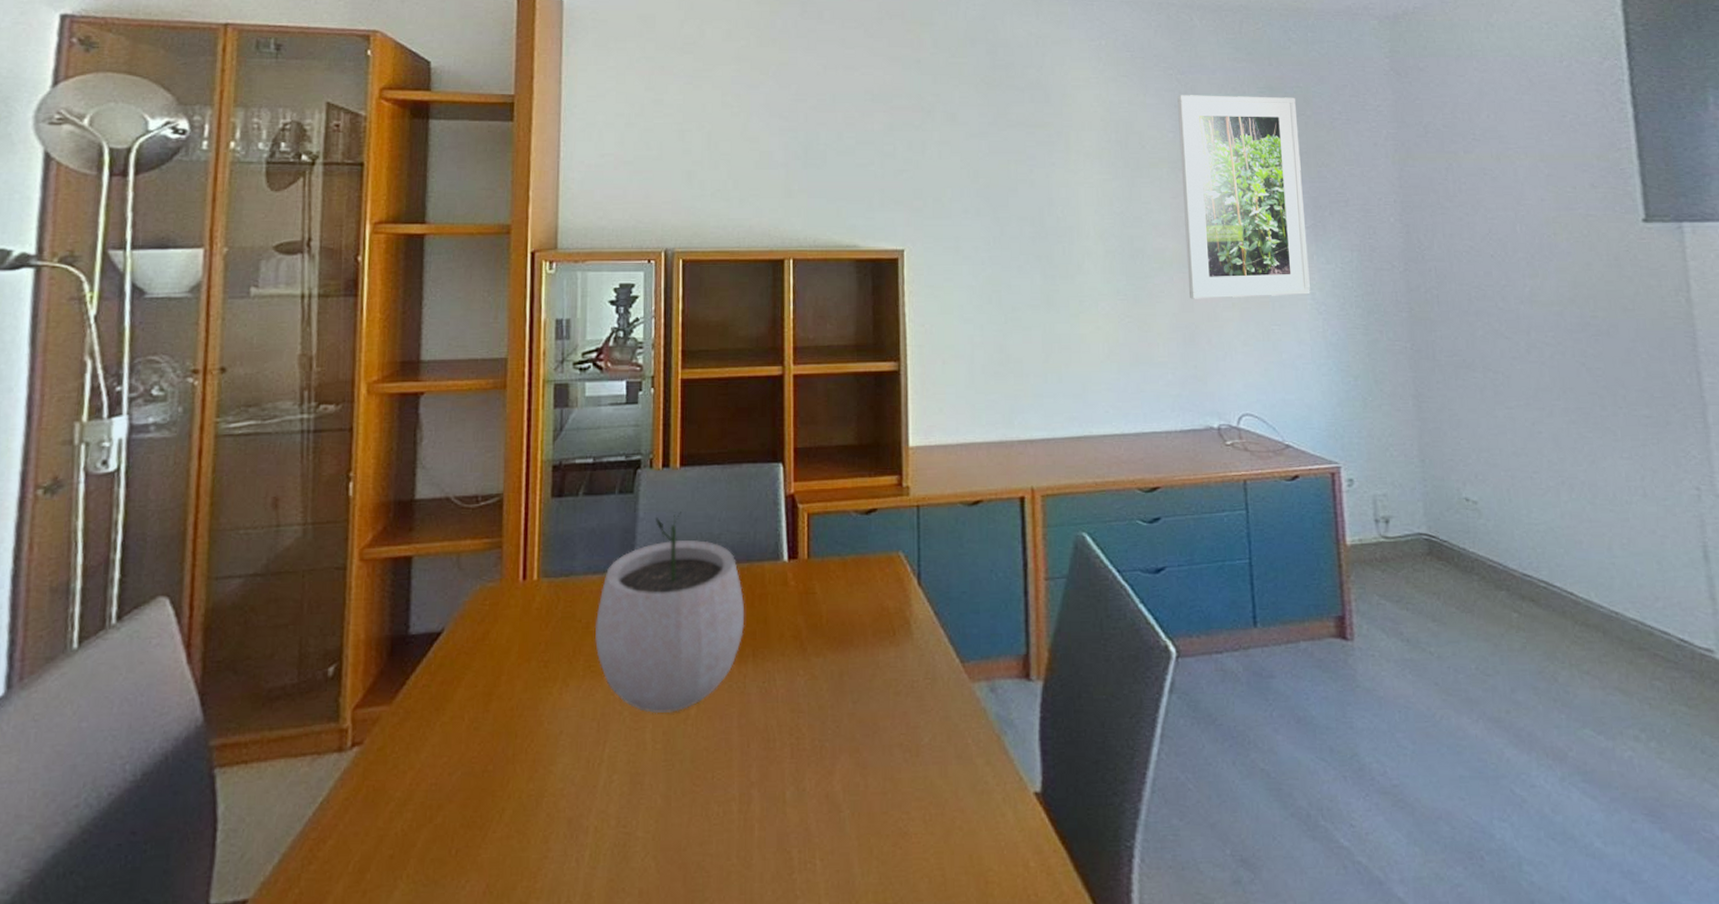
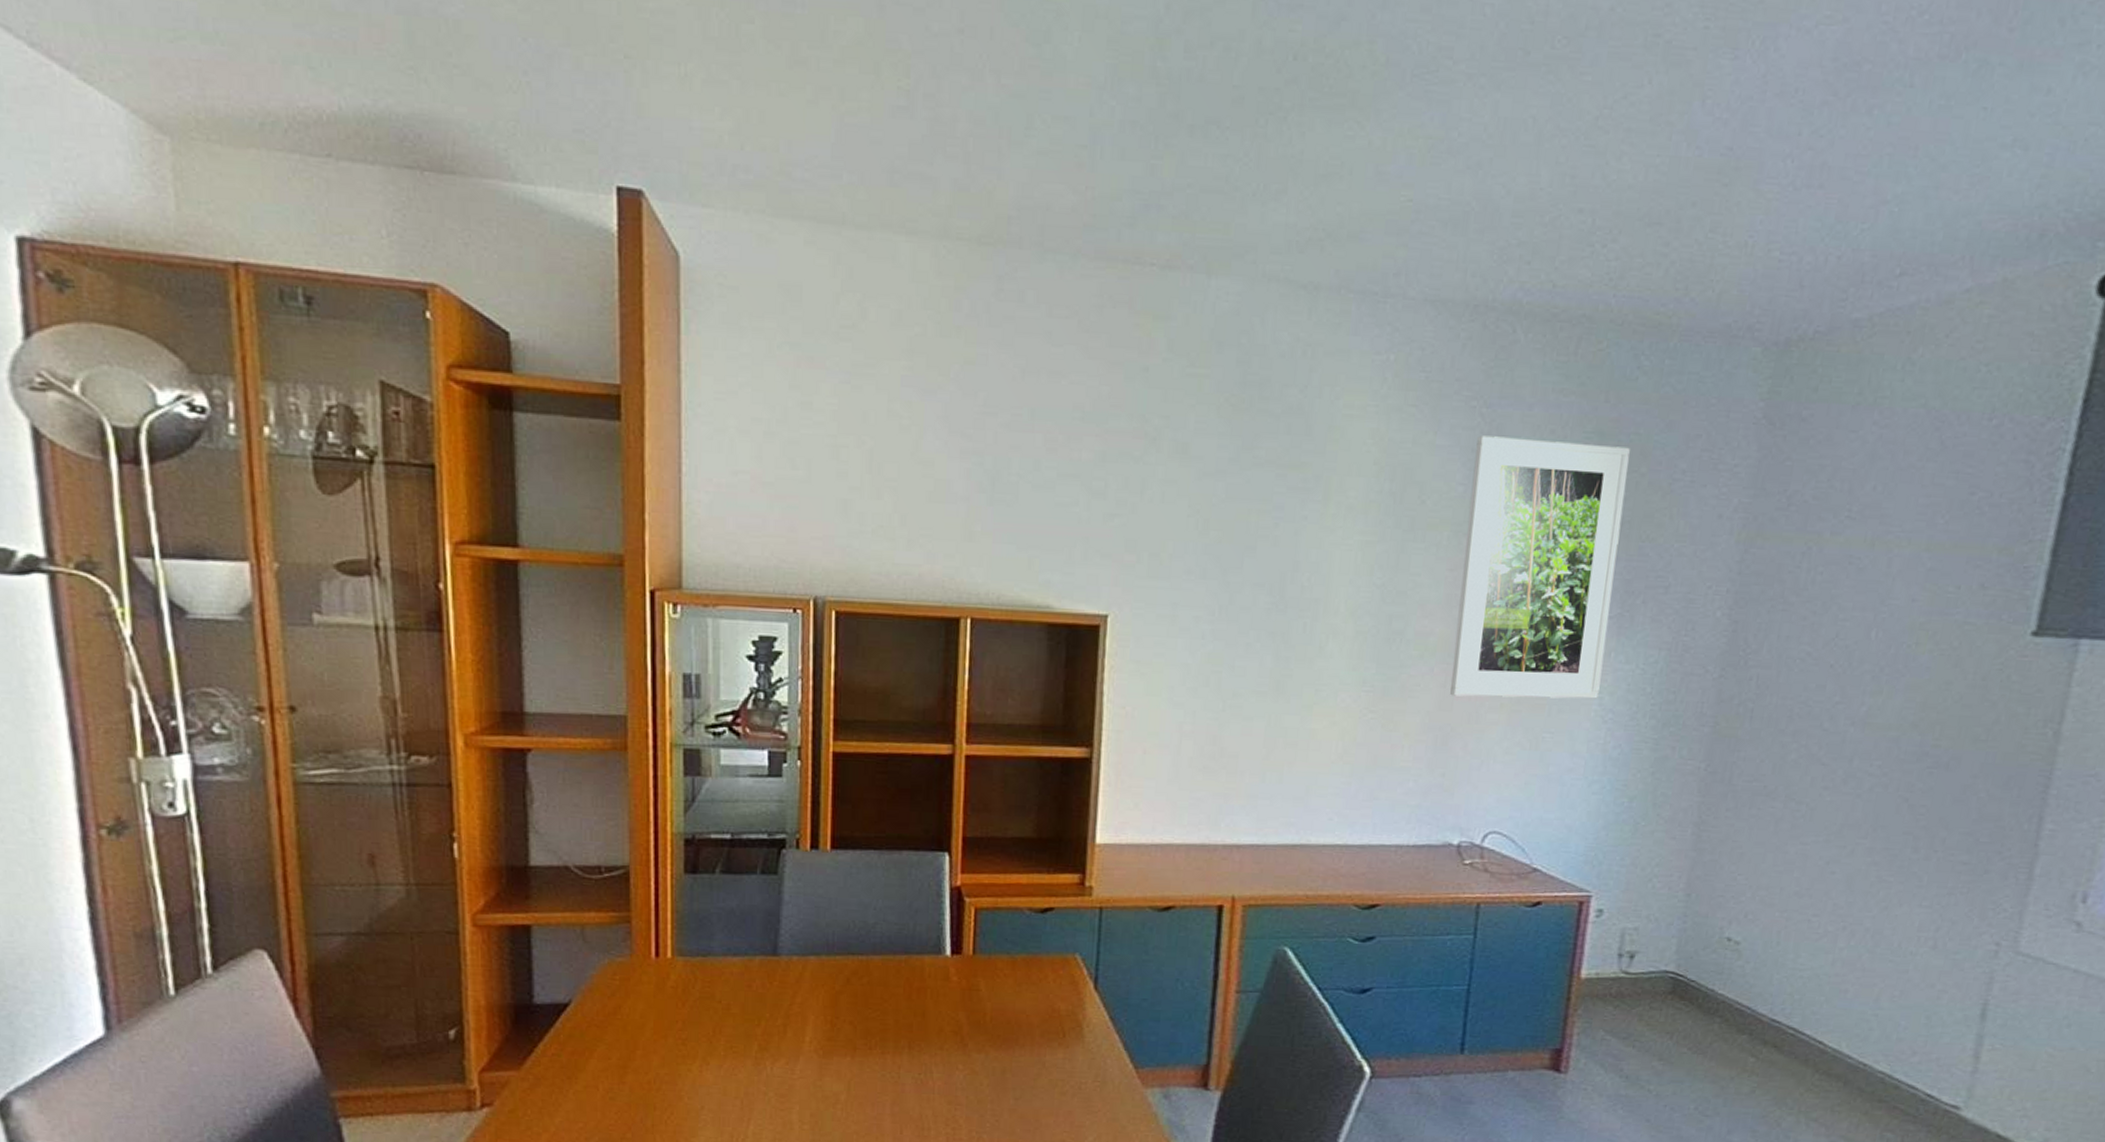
plant pot: present [594,512,745,714] -> none [736,897,901,1097]

